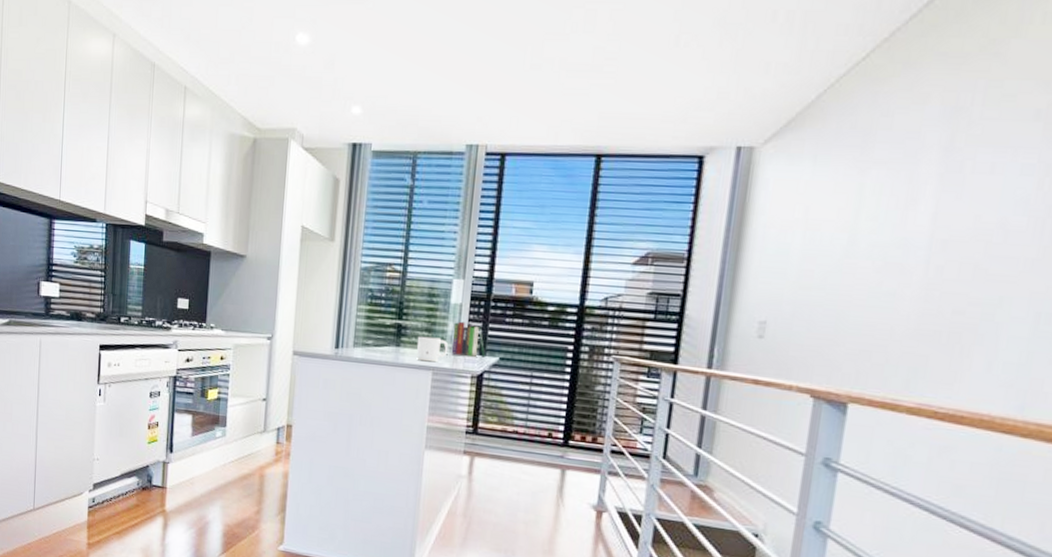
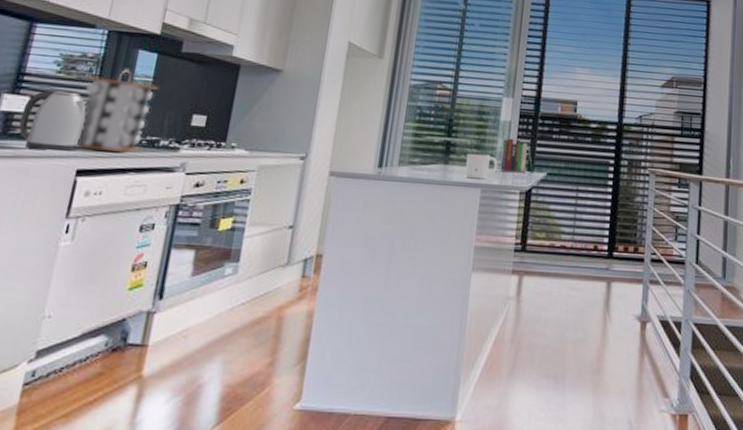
kettle: none [55,277,100,330] -> present [19,90,87,152]
spice rack: none [95,258,149,332] -> present [77,69,159,153]

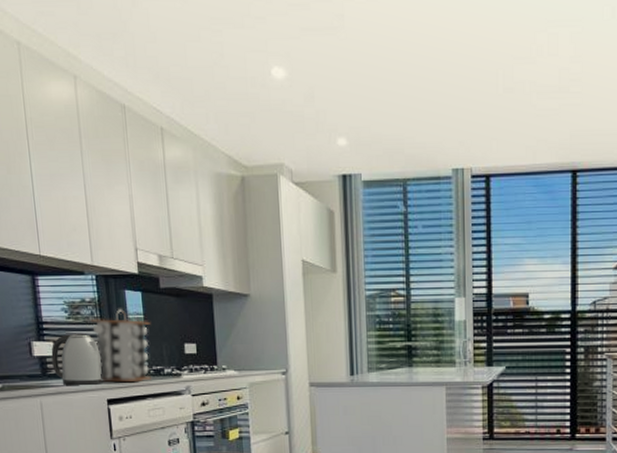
mug: present [465,153,498,180] -> none [428,354,458,378]
books: present [500,138,533,173] -> none [460,337,492,369]

